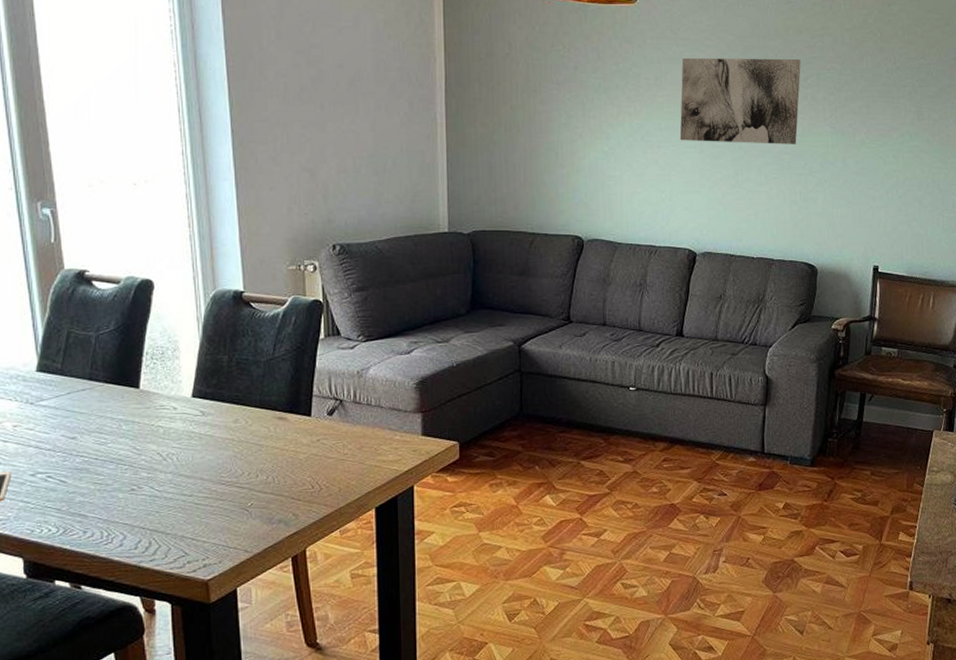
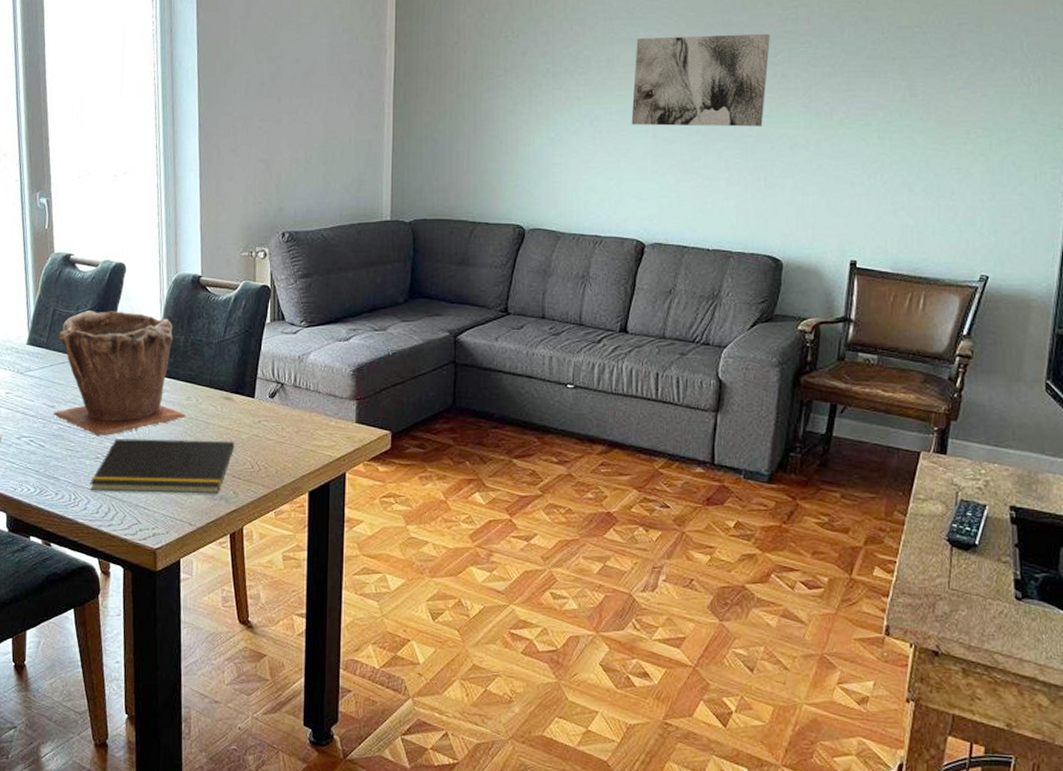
plant pot: none [74,331,236,467] -> present [53,311,187,437]
notepad: none [125,462,292,526] -> present [90,438,235,493]

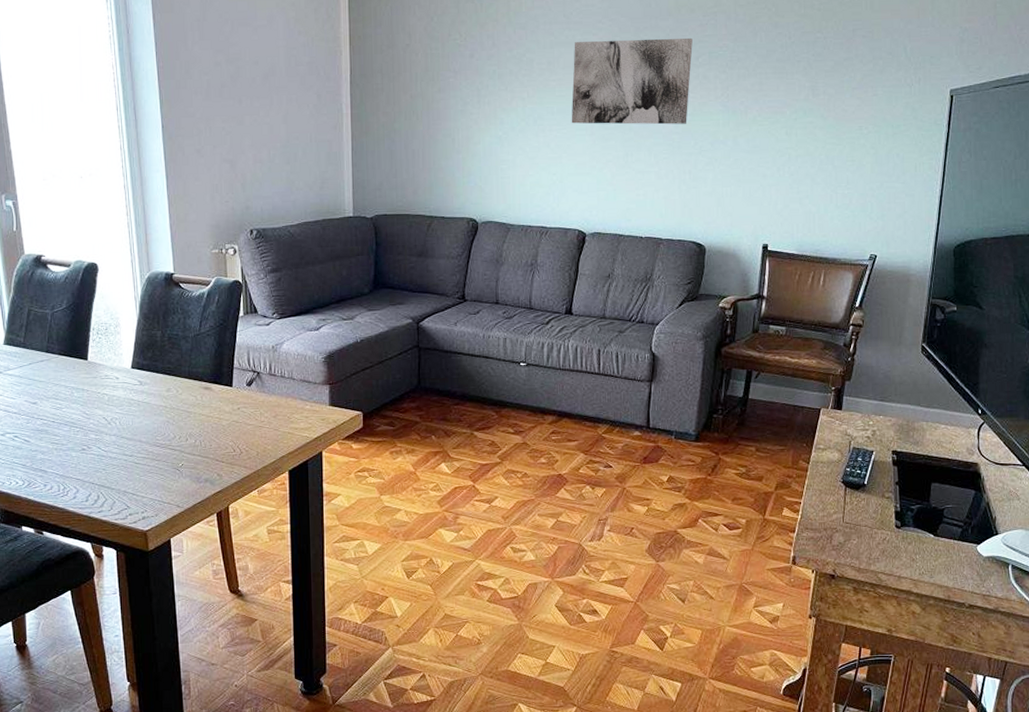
plant pot: present [53,311,187,437] -> none [35,309,168,430]
notepad: present [90,438,235,493] -> none [78,427,217,481]

